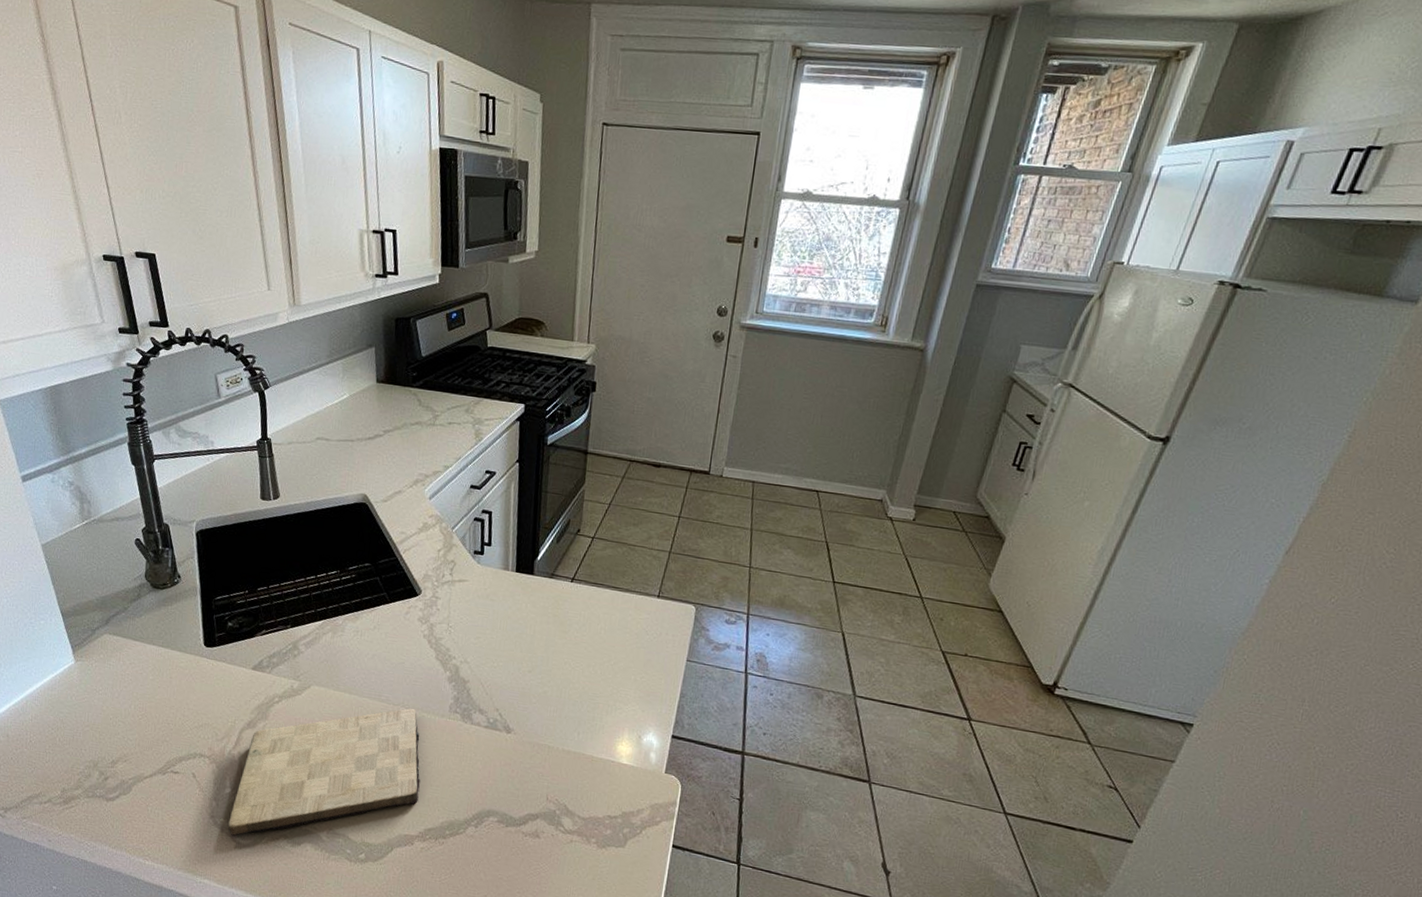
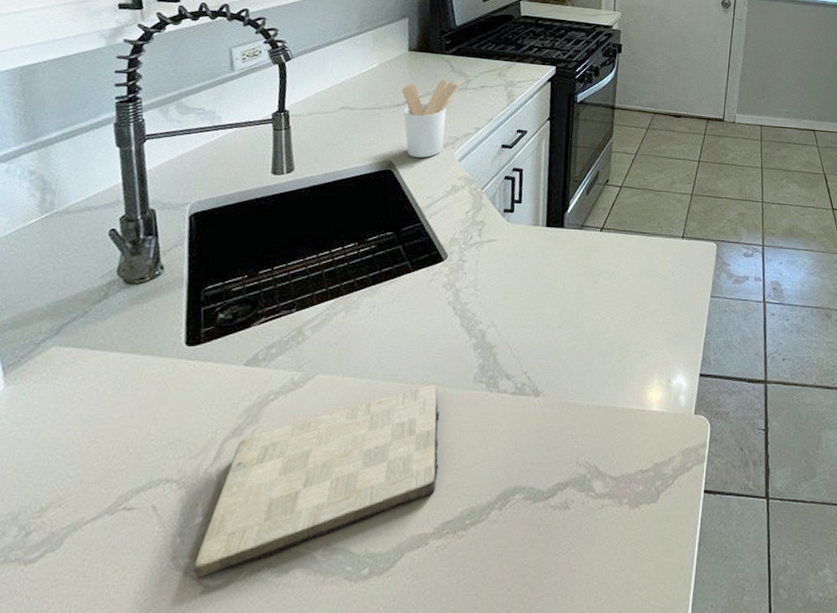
utensil holder: none [372,413,427,493] -> present [402,79,459,158]

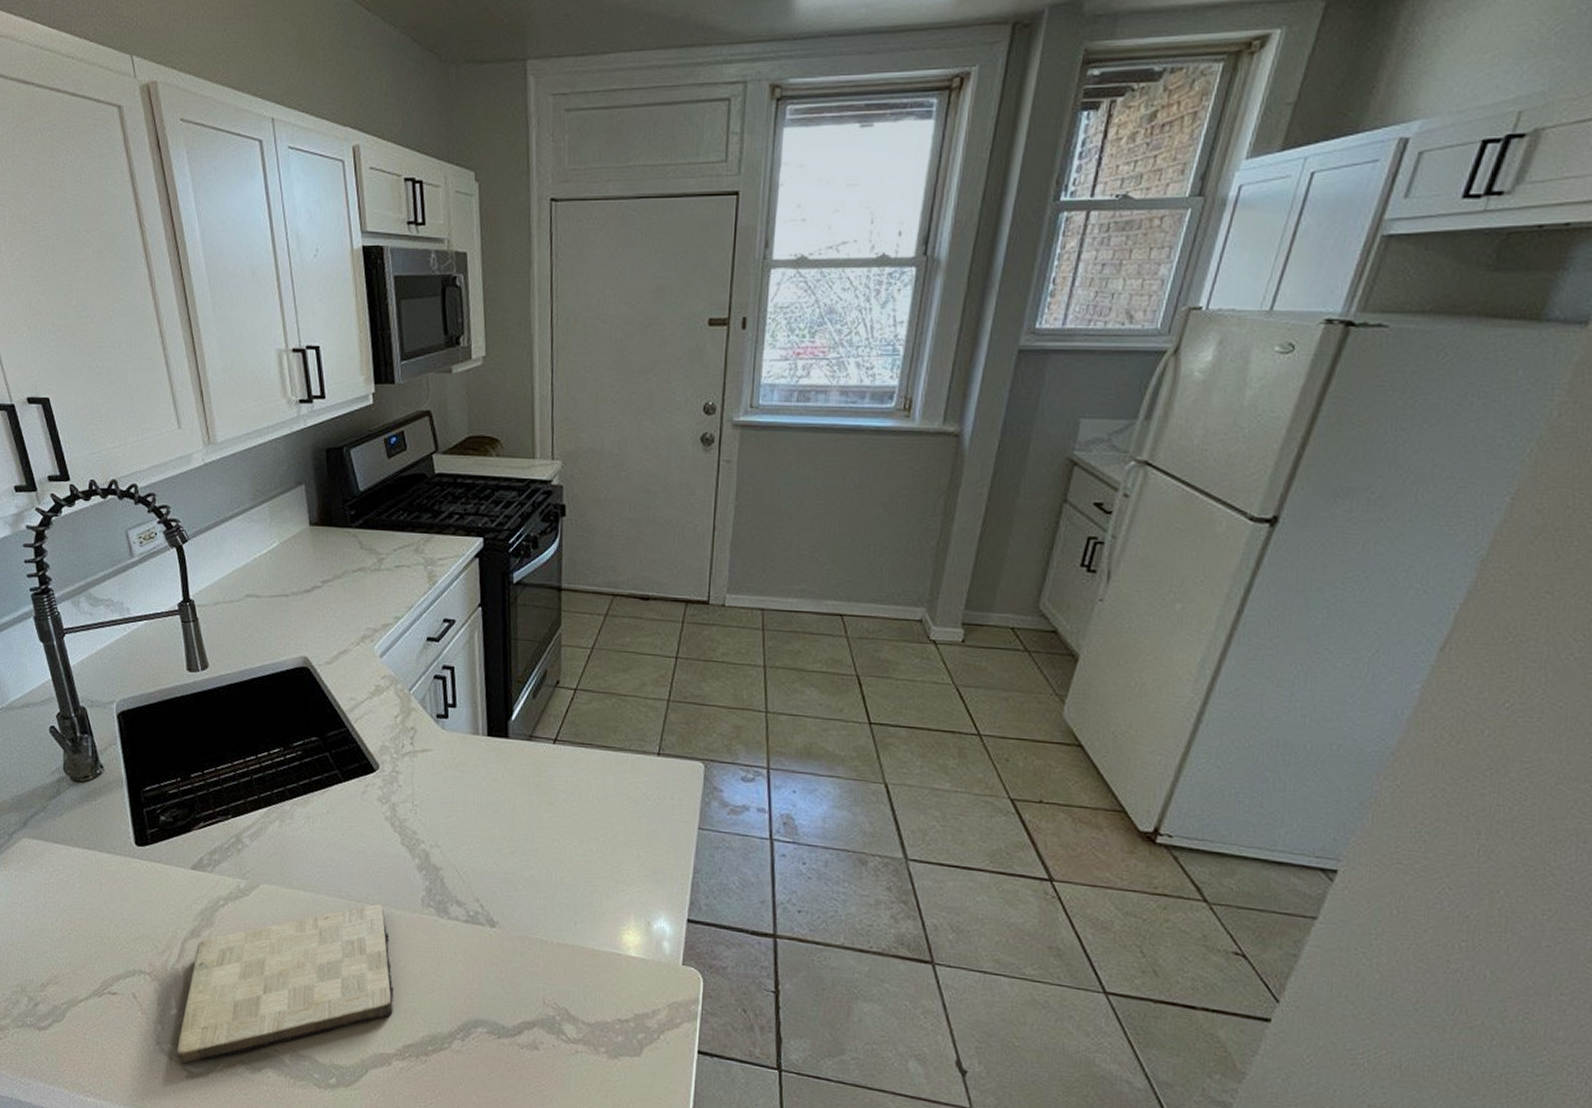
utensil holder: present [402,79,459,158] -> none [308,559,370,653]

